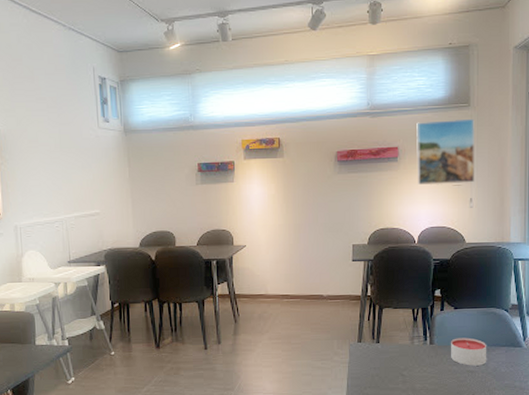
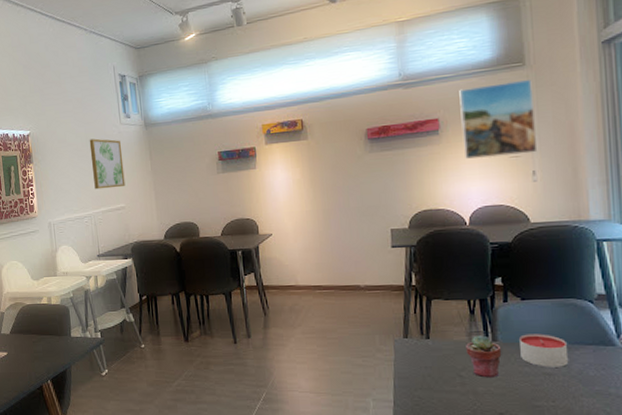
wall art: none [63,141,101,194] -> present [89,138,125,190]
potted succulent: none [409,339,437,376] -> present [466,335,502,378]

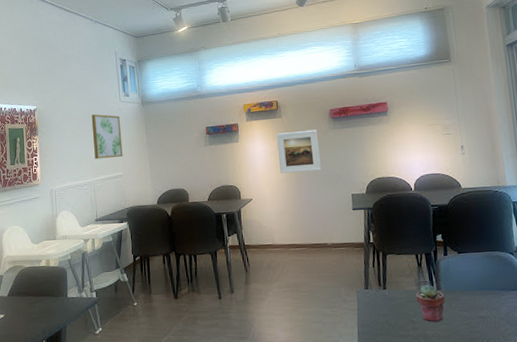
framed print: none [300,153,354,205] -> present [276,129,321,173]
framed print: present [459,78,538,159] -> none [402,72,464,136]
candle: present [519,334,569,367] -> none [458,282,498,311]

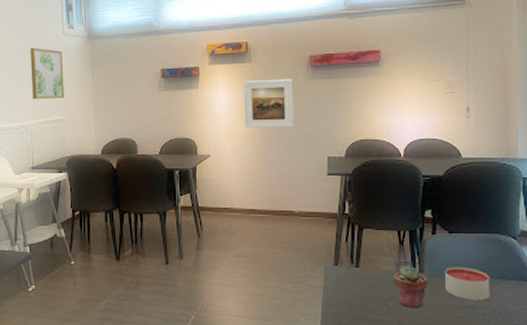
candle: none [458,282,498,311] -> present [445,267,491,301]

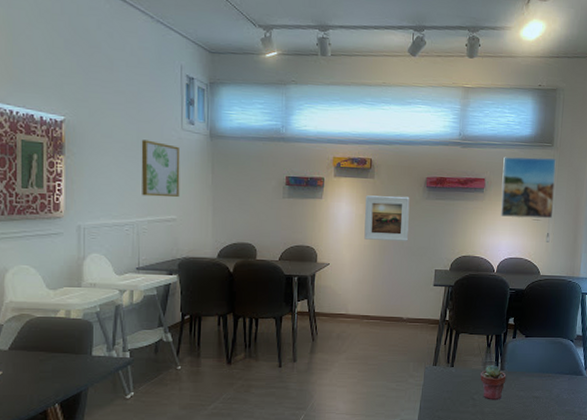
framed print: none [401,17,473,93] -> present [501,157,556,219]
candle: present [445,267,491,301] -> none [519,365,552,392]

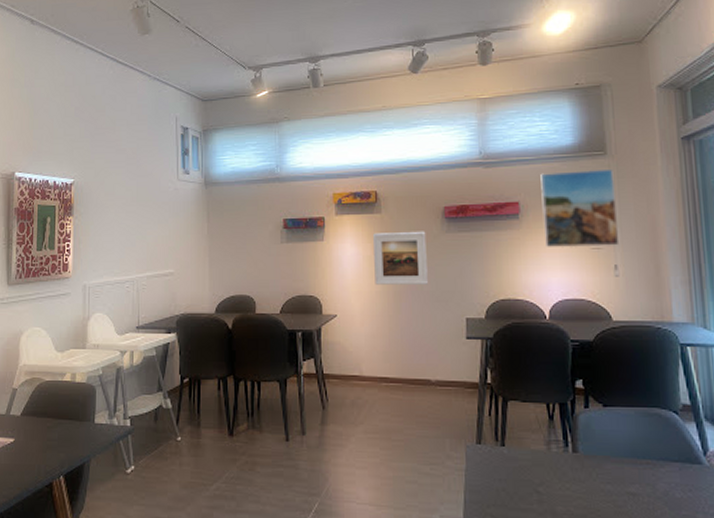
wall art: present [141,139,180,198] -> none [140,194,177,251]
potted succulent: present [480,365,506,400] -> none [544,445,583,496]

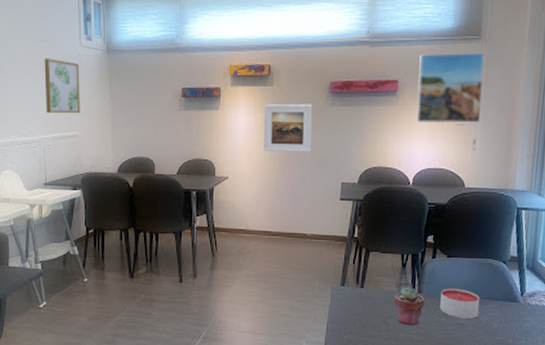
wall art: none [140,194,177,251] -> present [44,58,81,114]
potted succulent: none [544,445,583,496] -> present [394,287,425,326]
candle: none [601,446,654,486] -> present [440,288,480,319]

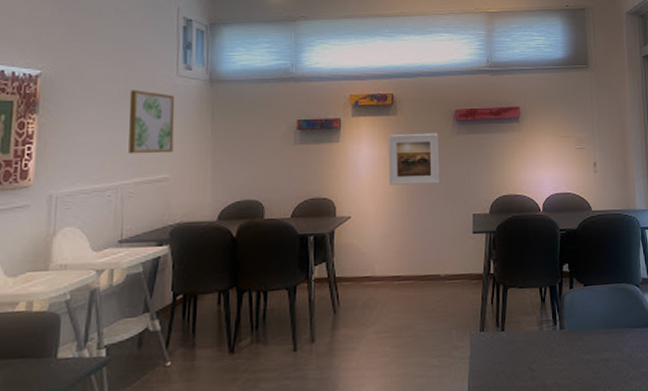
potted succulent: present [394,287,425,326] -> none [537,324,568,369]
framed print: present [417,52,485,124] -> none [537,79,598,148]
candle: present [440,288,480,319] -> none [582,319,621,353]

